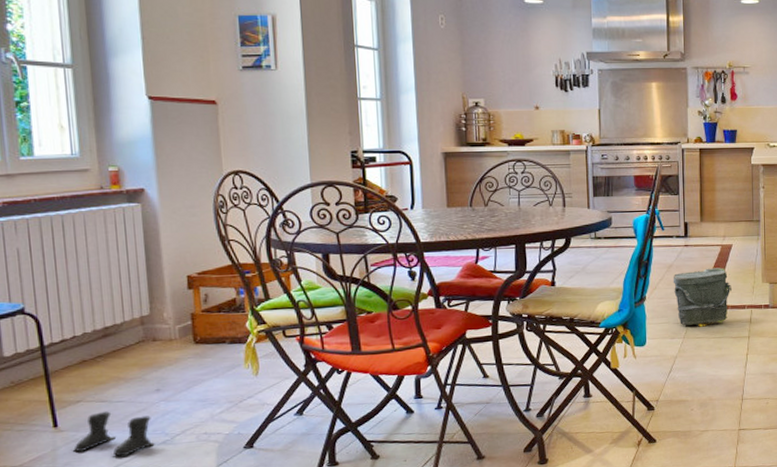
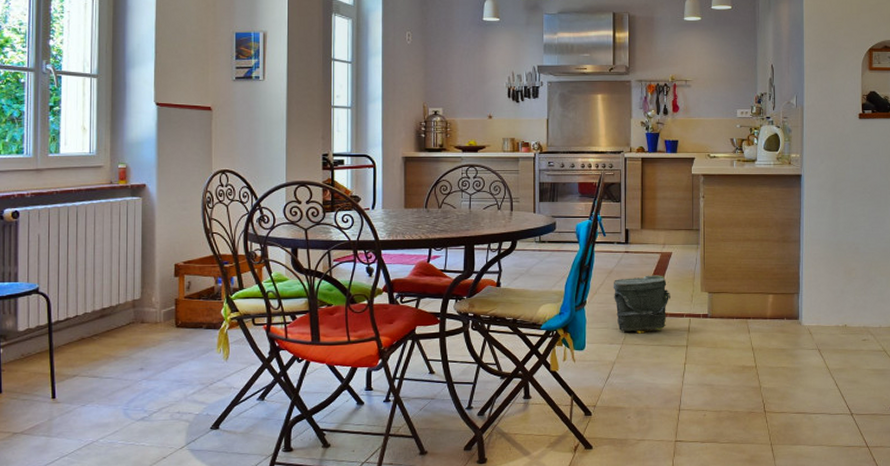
boots: present [72,411,155,457] -> none [65,386,135,430]

